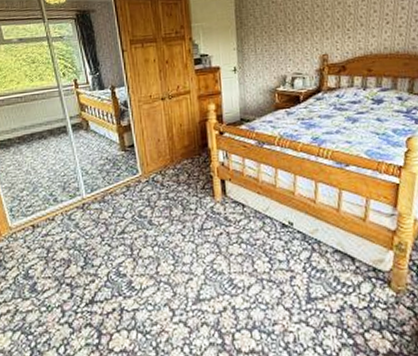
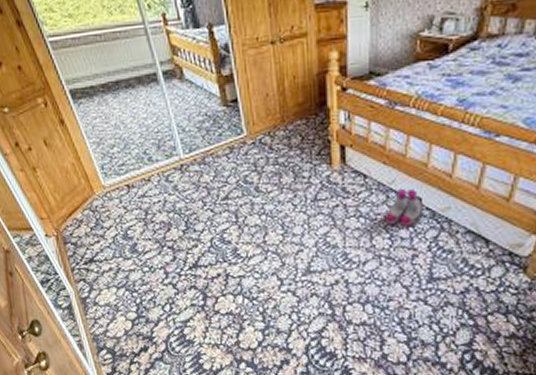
boots: none [264,214,296,250] -> present [386,188,424,226]

